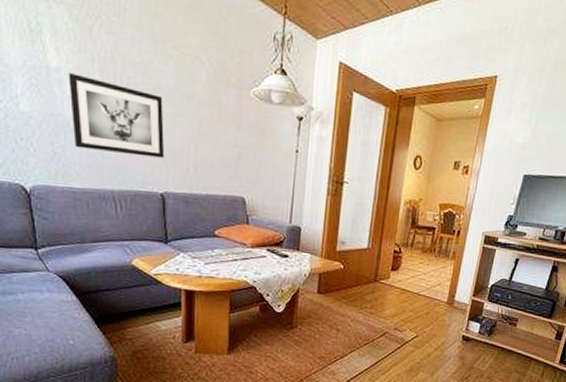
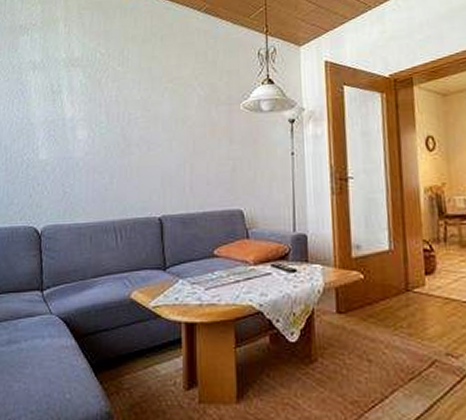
wall art: present [68,73,165,158] -> none [80,119,162,185]

